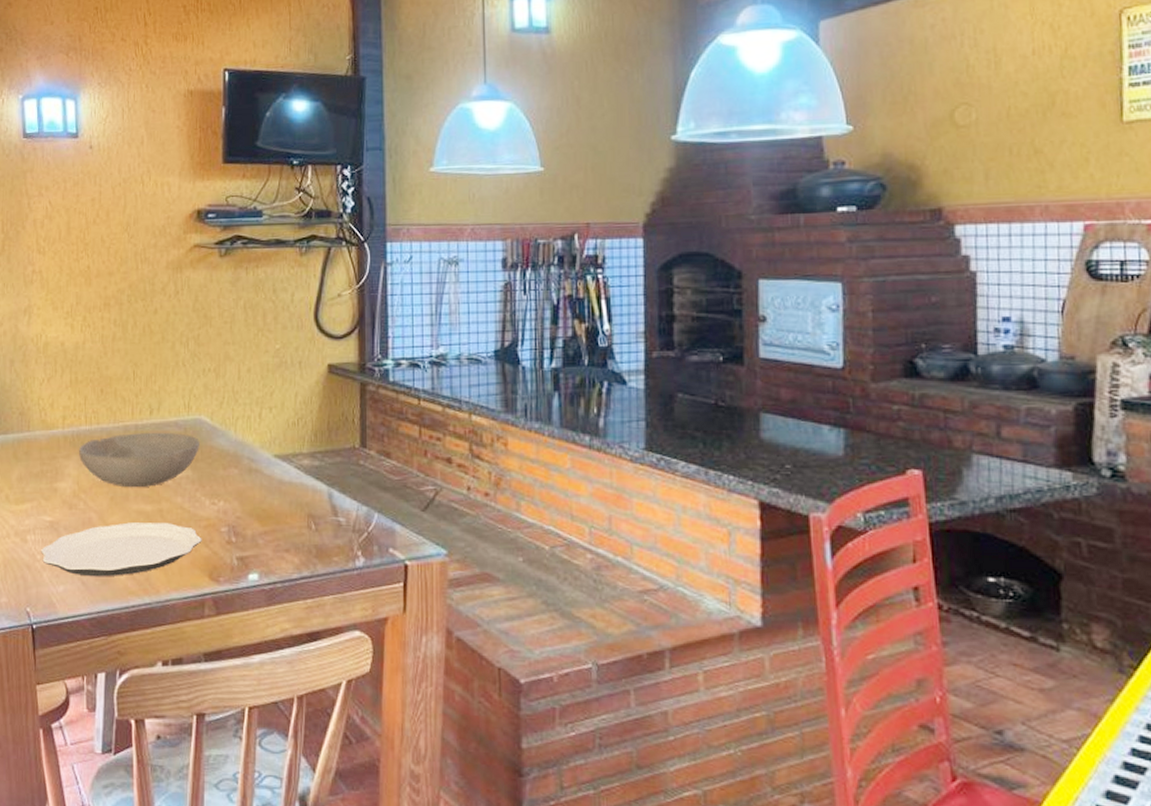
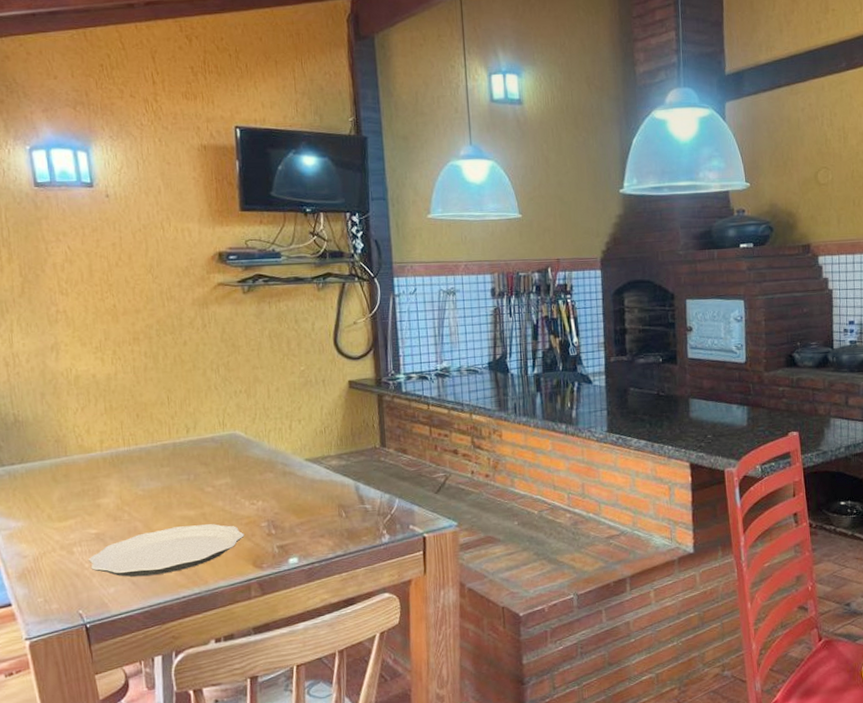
bowl: present [79,432,200,488] -> none [119,447,236,498]

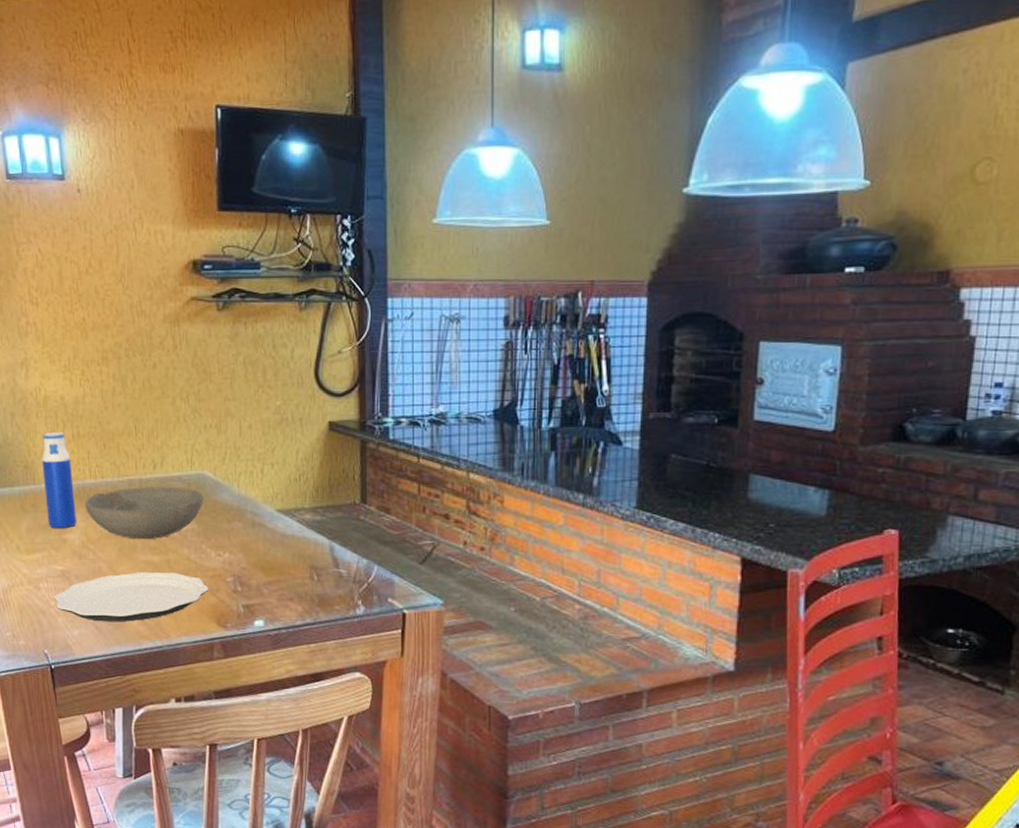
water bottle: none [73,407,111,495] -> present [42,432,77,529]
bowl: none [119,447,236,498] -> present [85,486,204,540]

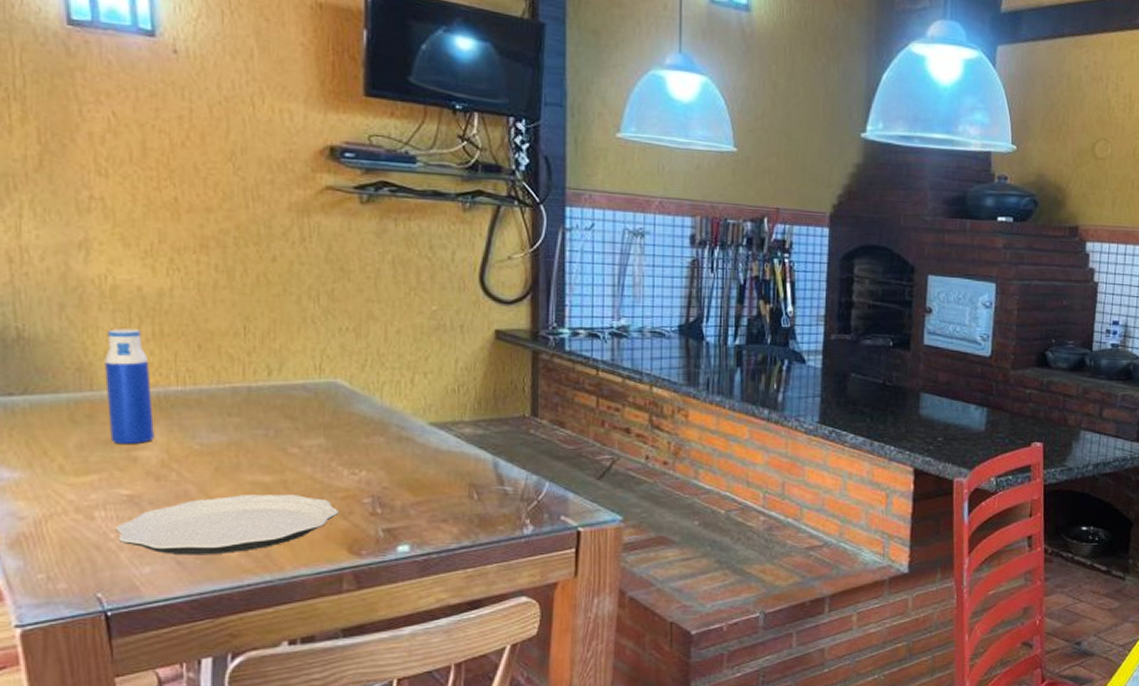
bowl: present [85,486,204,540] -> none [168,395,335,457]

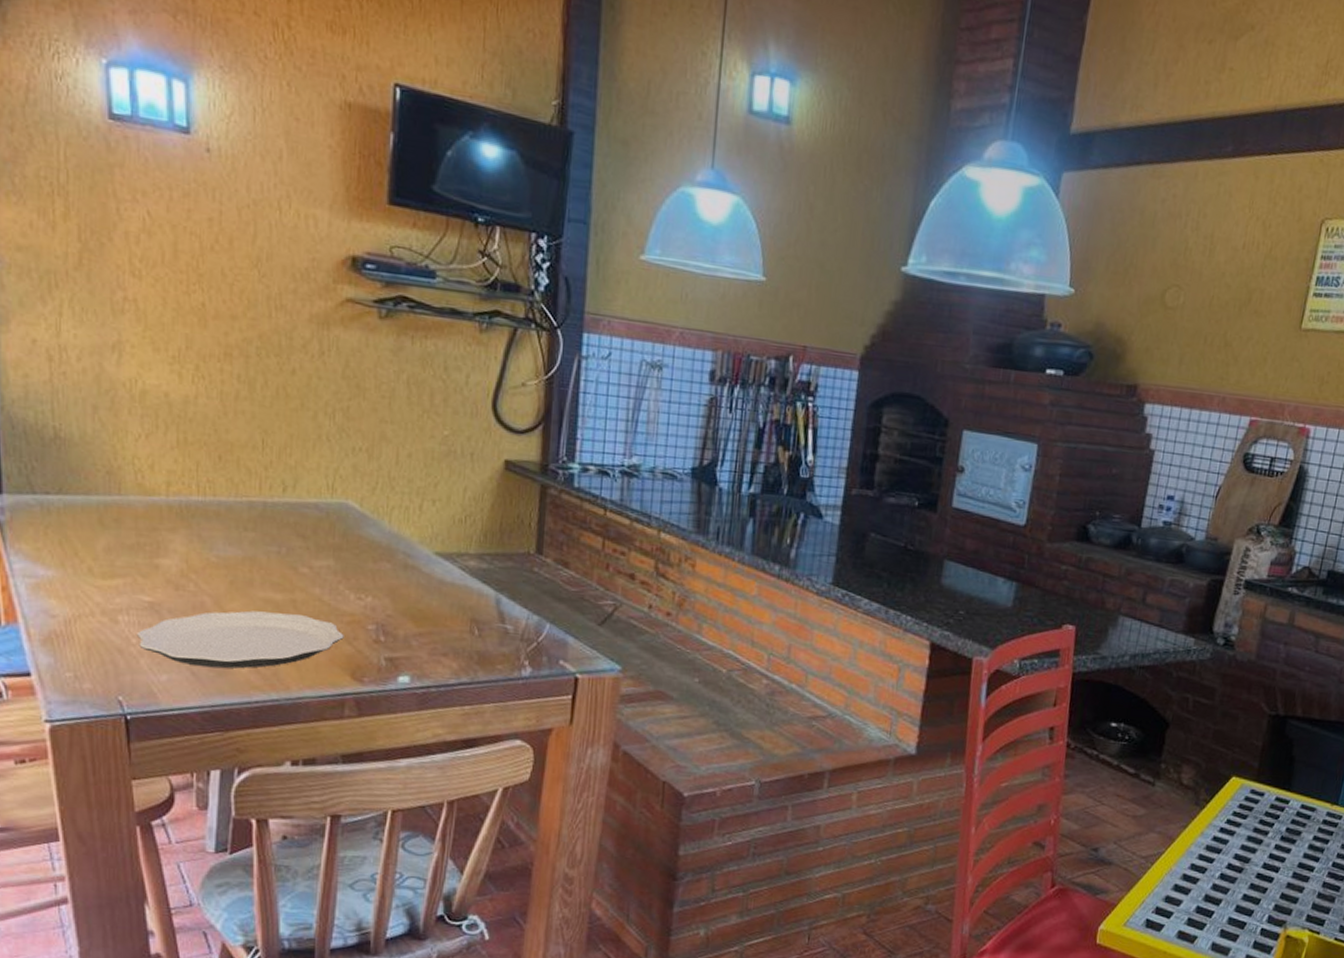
water bottle: present [105,329,154,445] -> none [132,434,175,552]

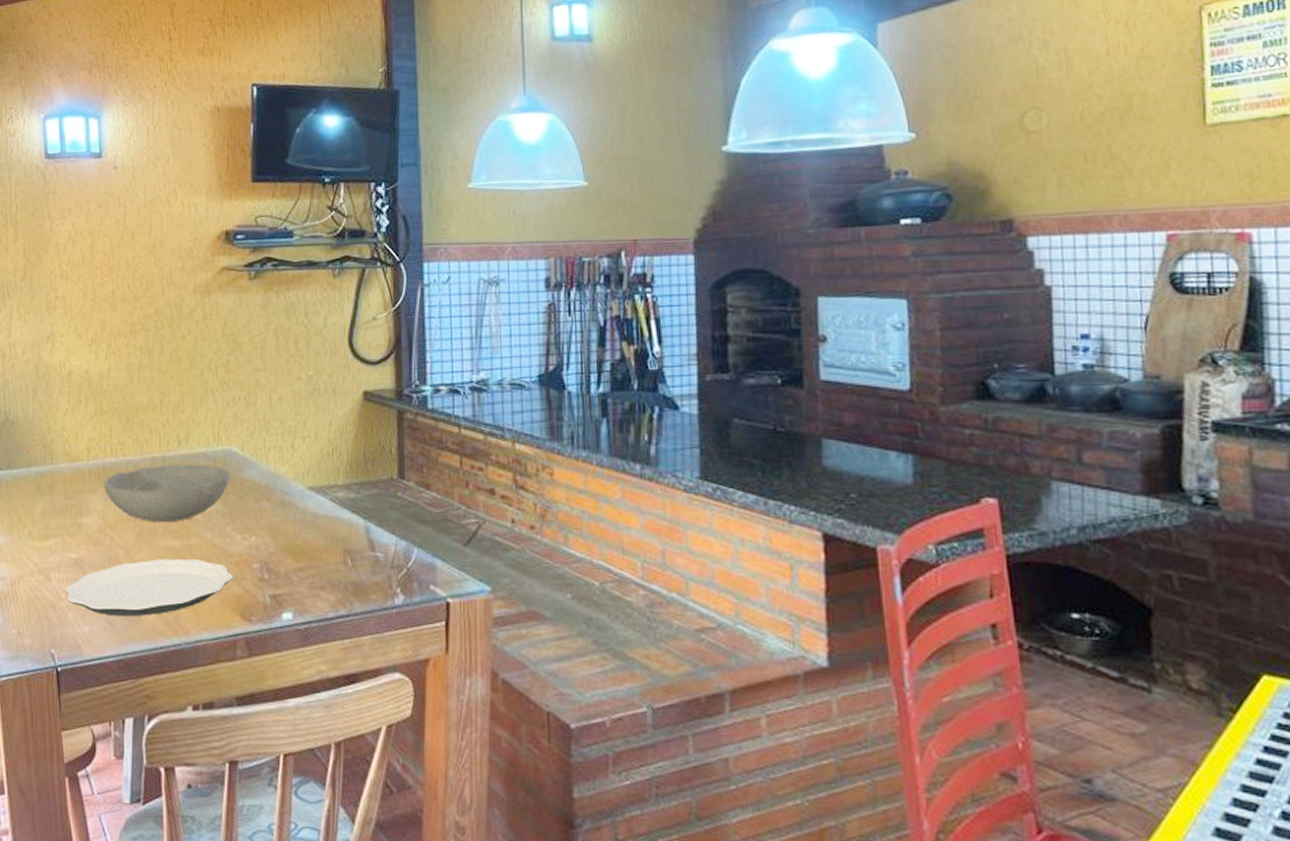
bowl: none [189,511,345,574] -> present [105,464,230,523]

